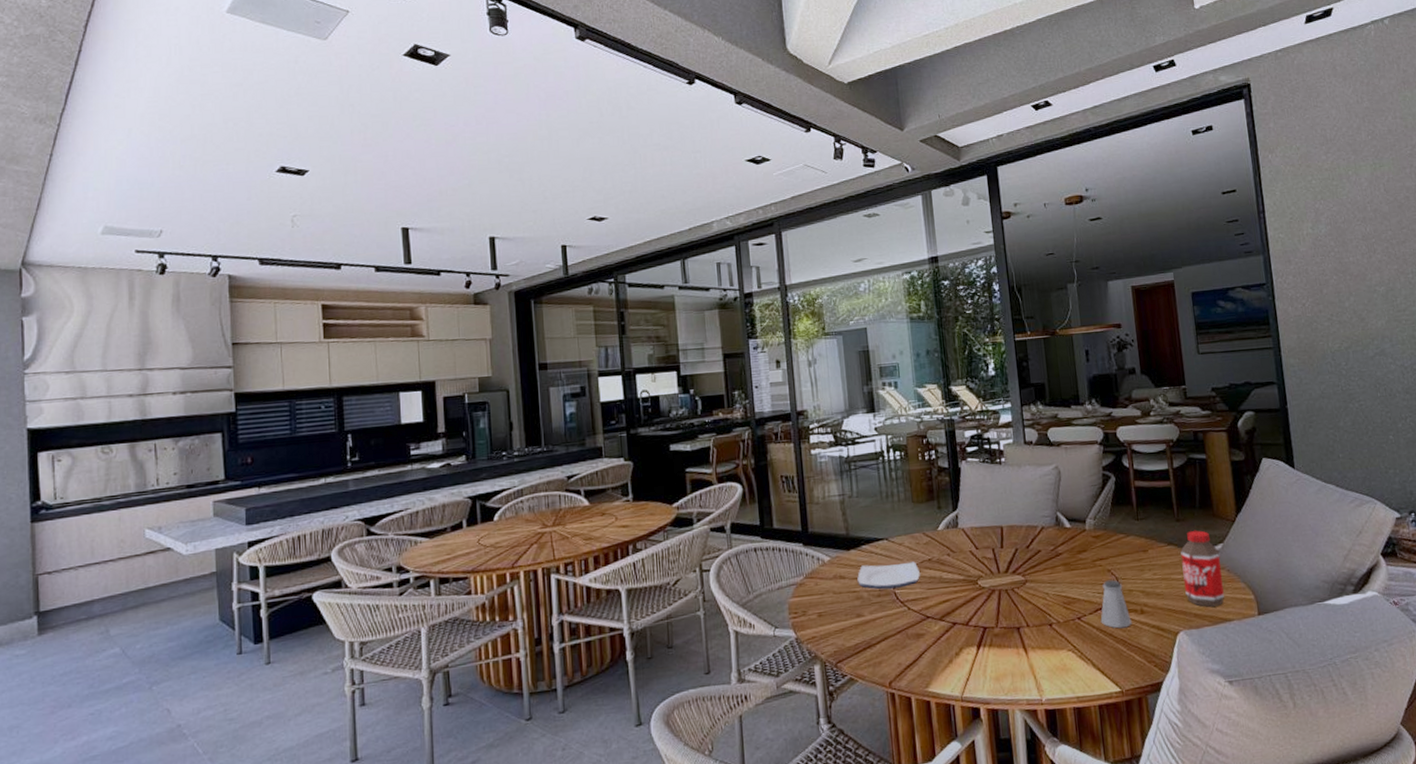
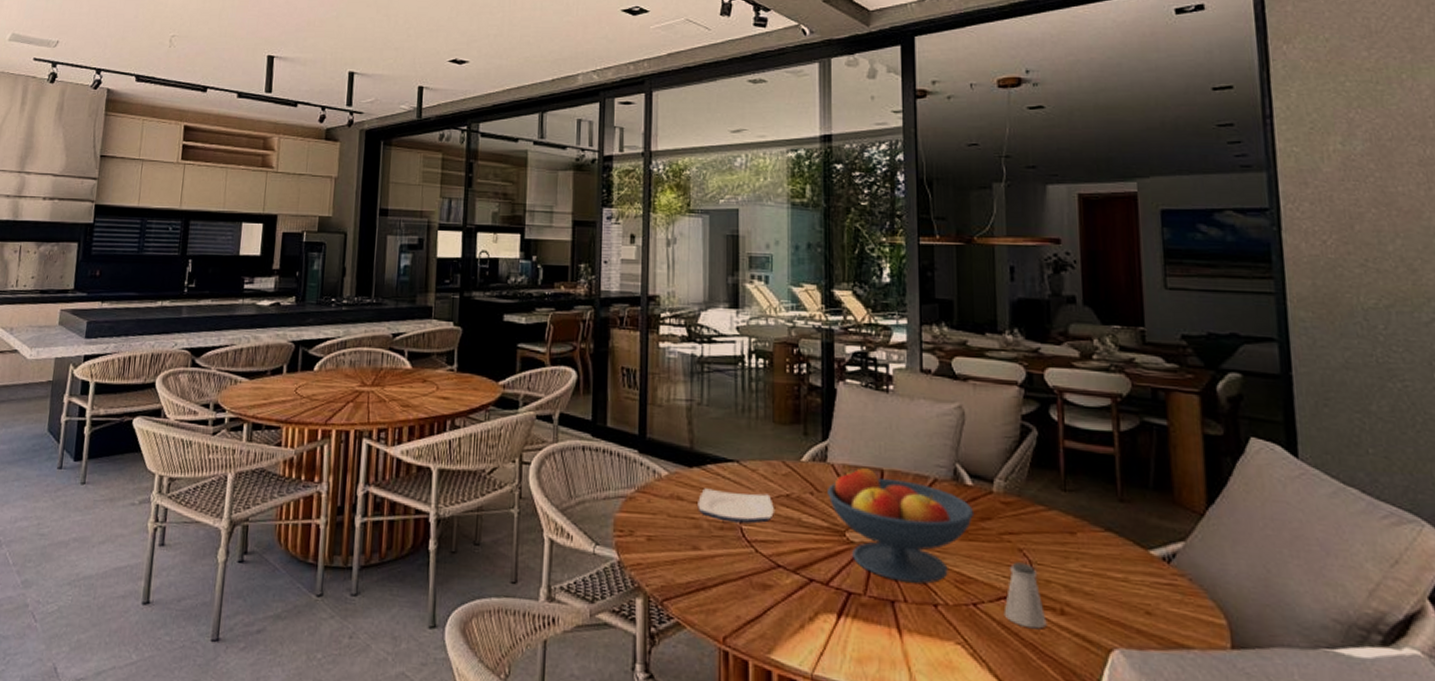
fruit bowl: none [960,527,1074,612] -> present [828,466,975,584]
bottle: present [1180,530,1224,607] -> none [1122,517,1183,625]

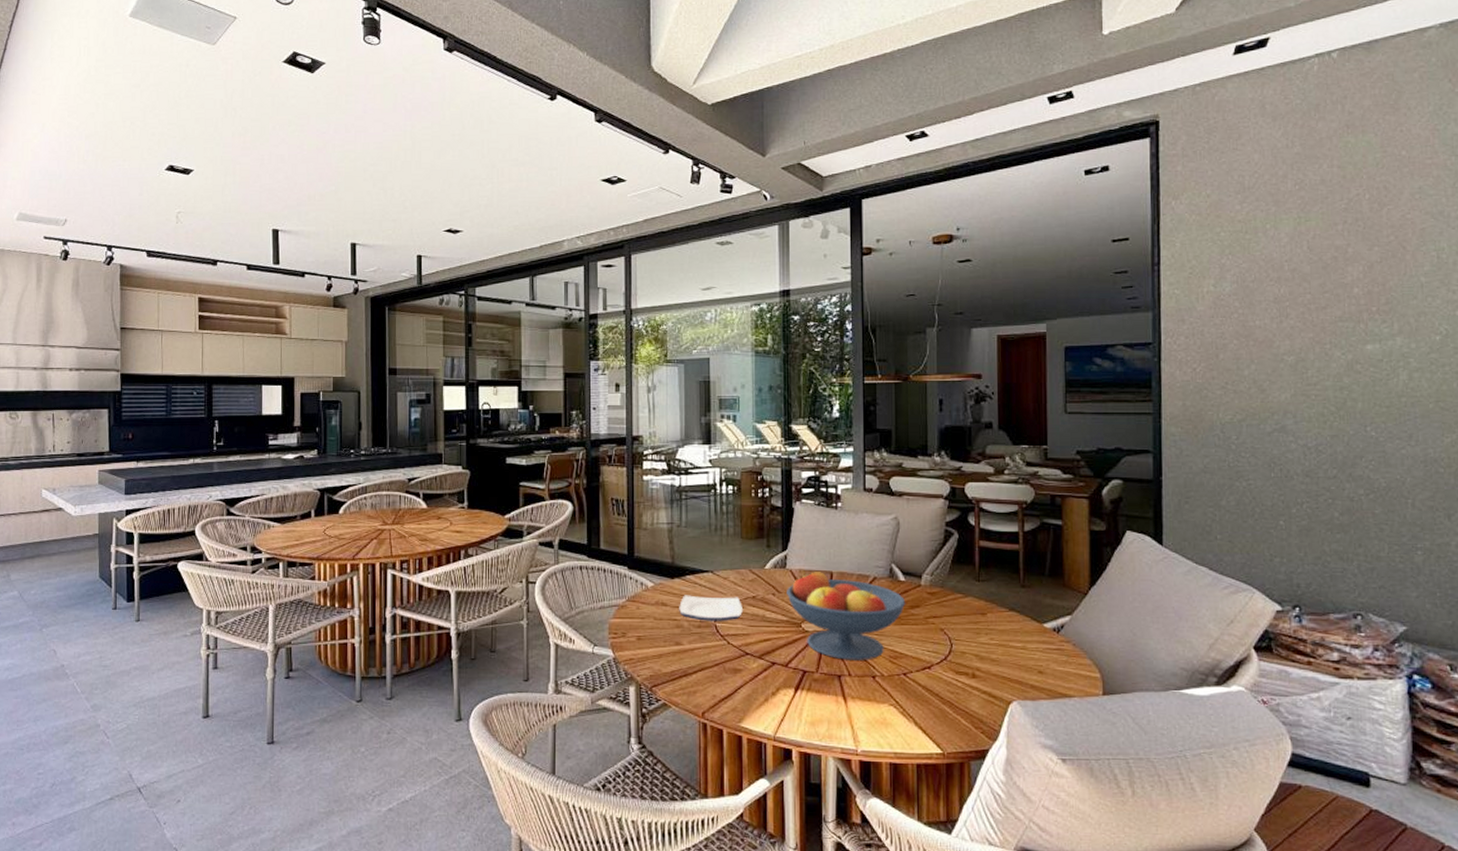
saltshaker: present [1003,562,1047,629] -> none [927,639,961,690]

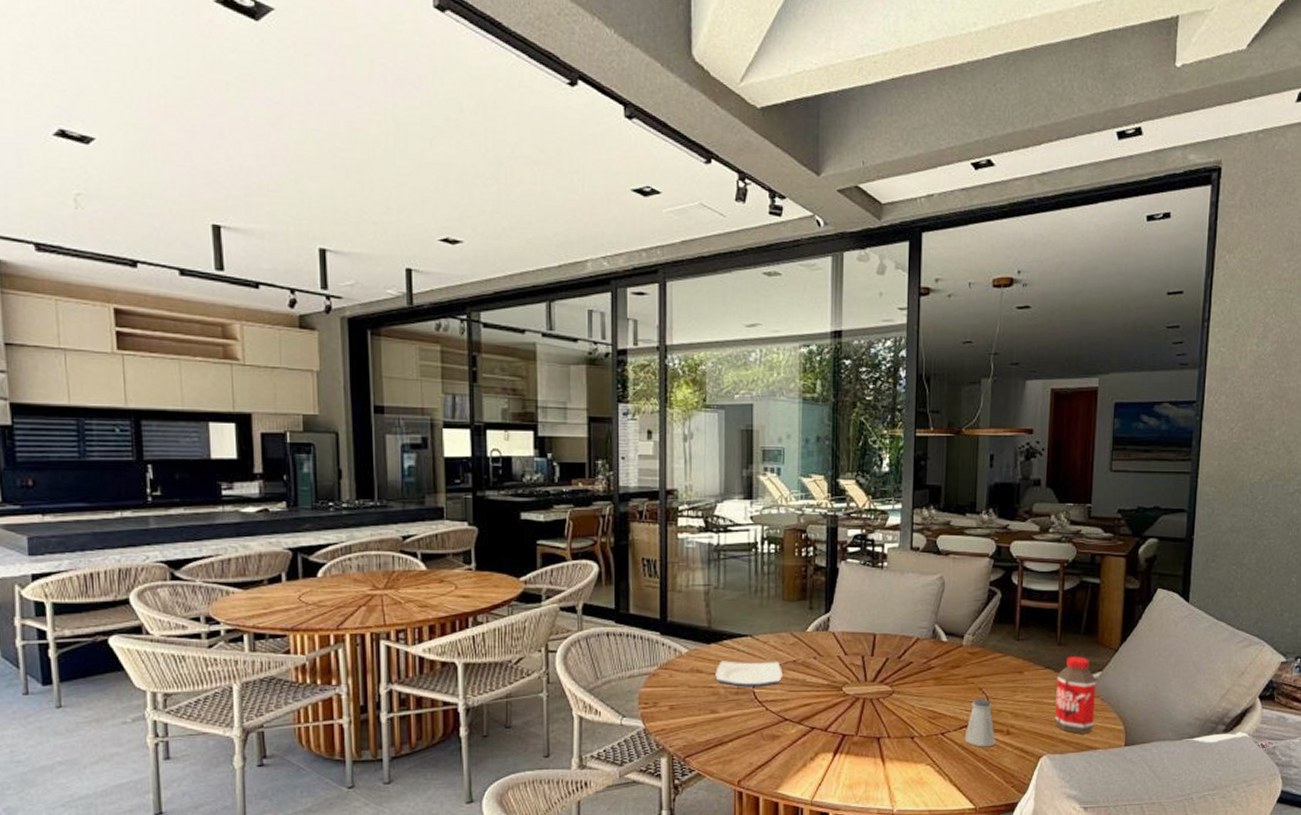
fruit bowl: present [787,570,906,660] -> none [828,632,947,722]
saltshaker: none [927,639,961,690] -> present [964,698,996,747]
bottle: none [1023,598,1067,680] -> present [1055,655,1097,734]

